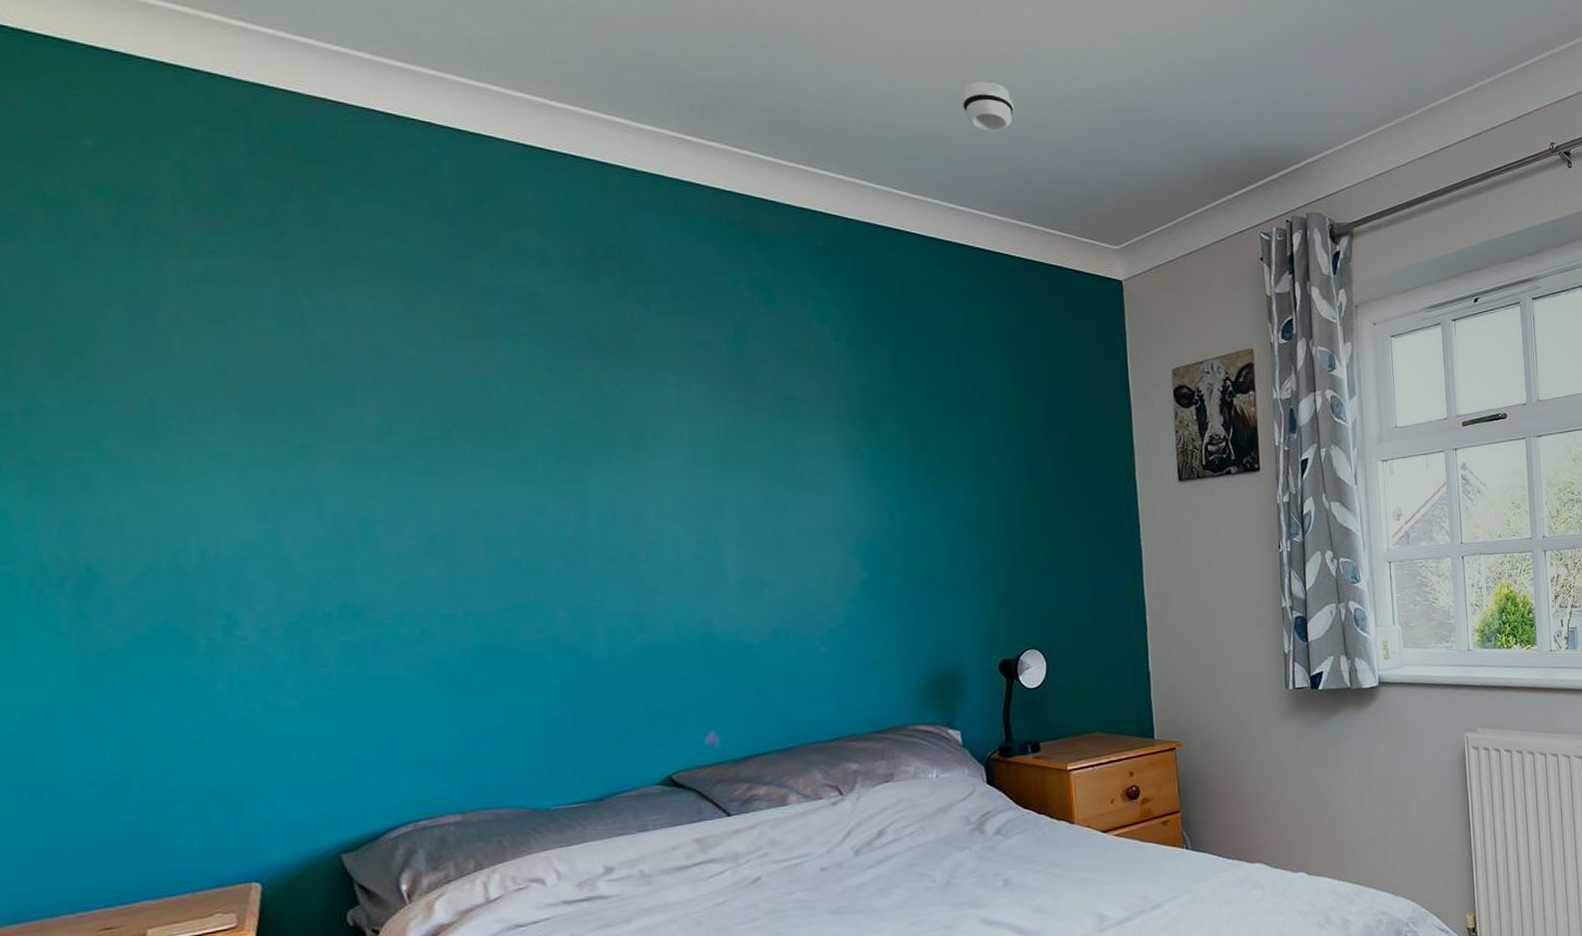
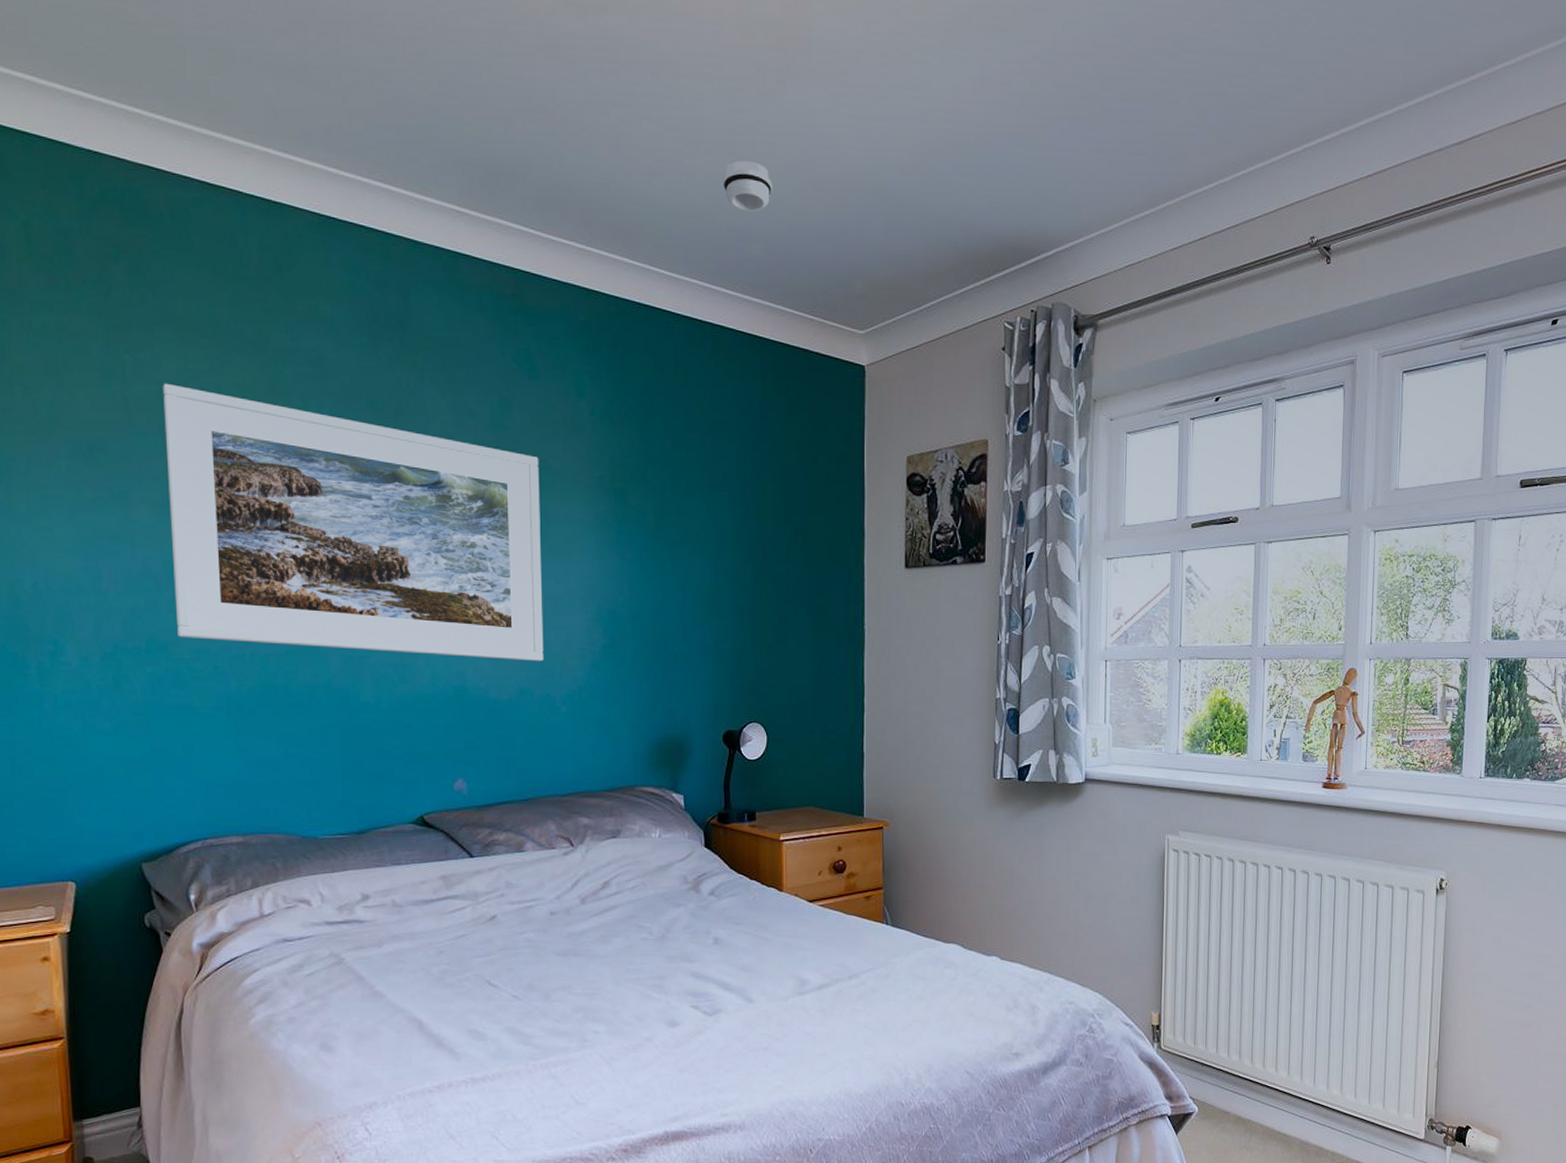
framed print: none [349,326,799,601] -> present [163,383,544,662]

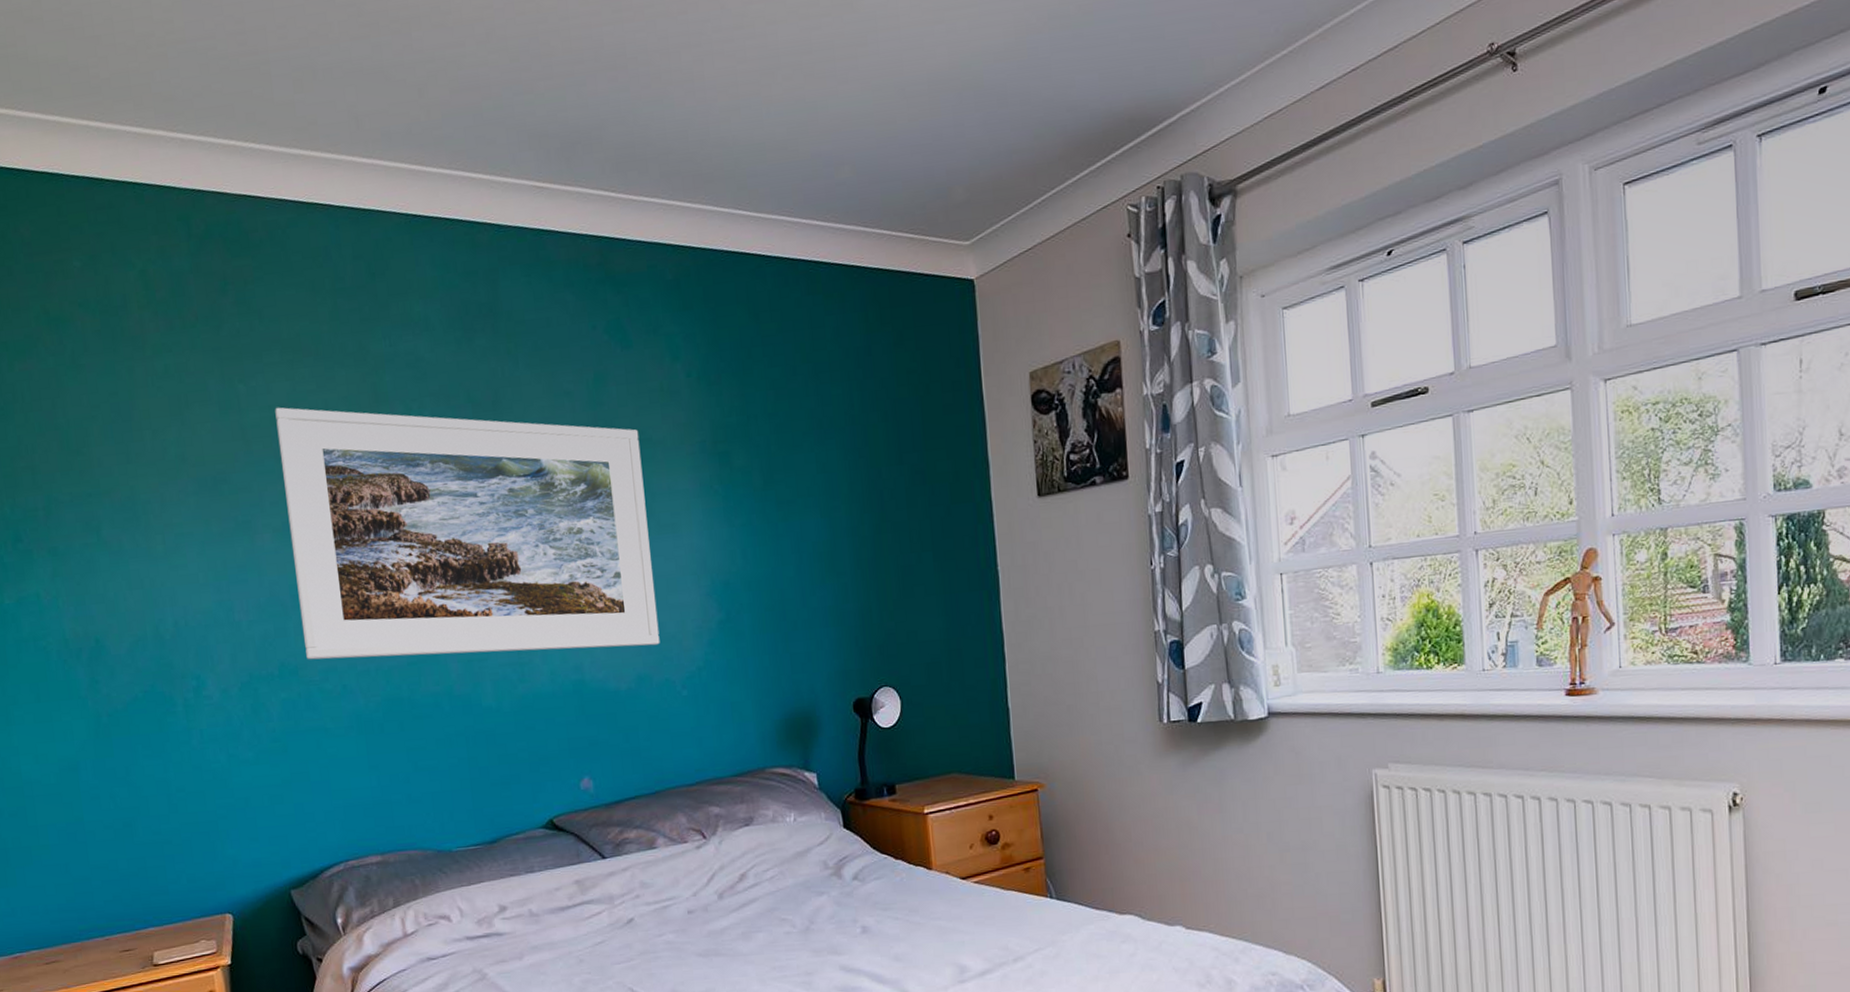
smoke detector: present [722,161,773,212] -> none [803,78,858,134]

